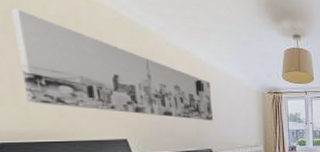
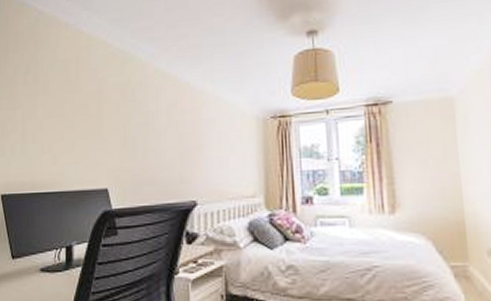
wall art: present [11,8,214,121] -> none [30,59,201,163]

